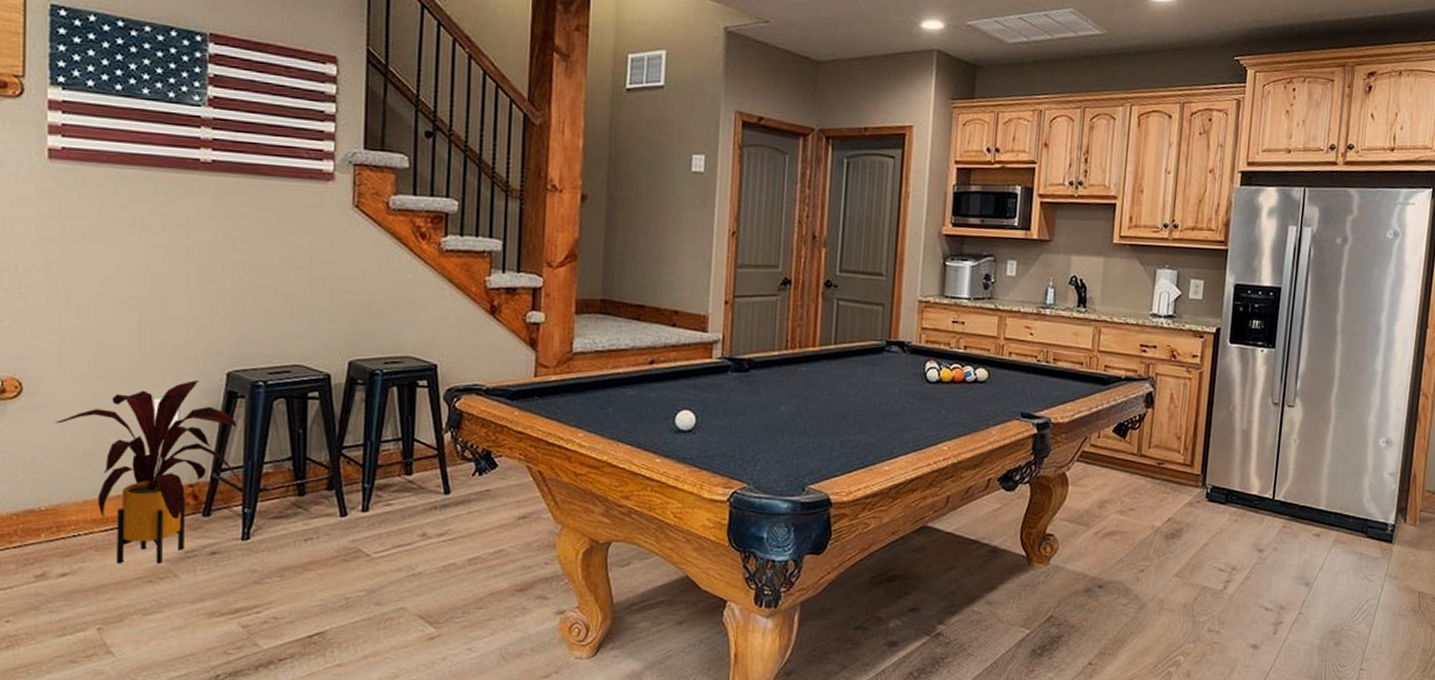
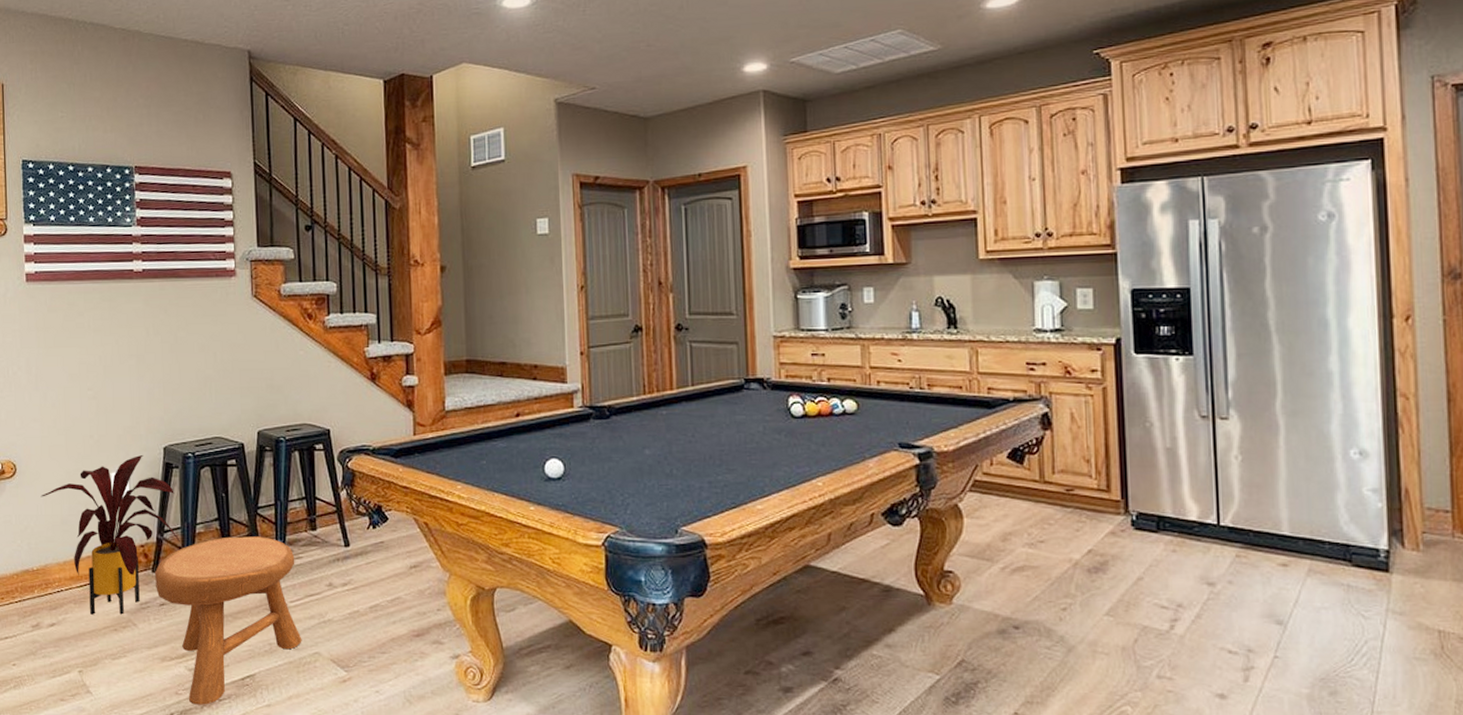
stool: none [205,478,386,666] -> present [154,536,302,705]

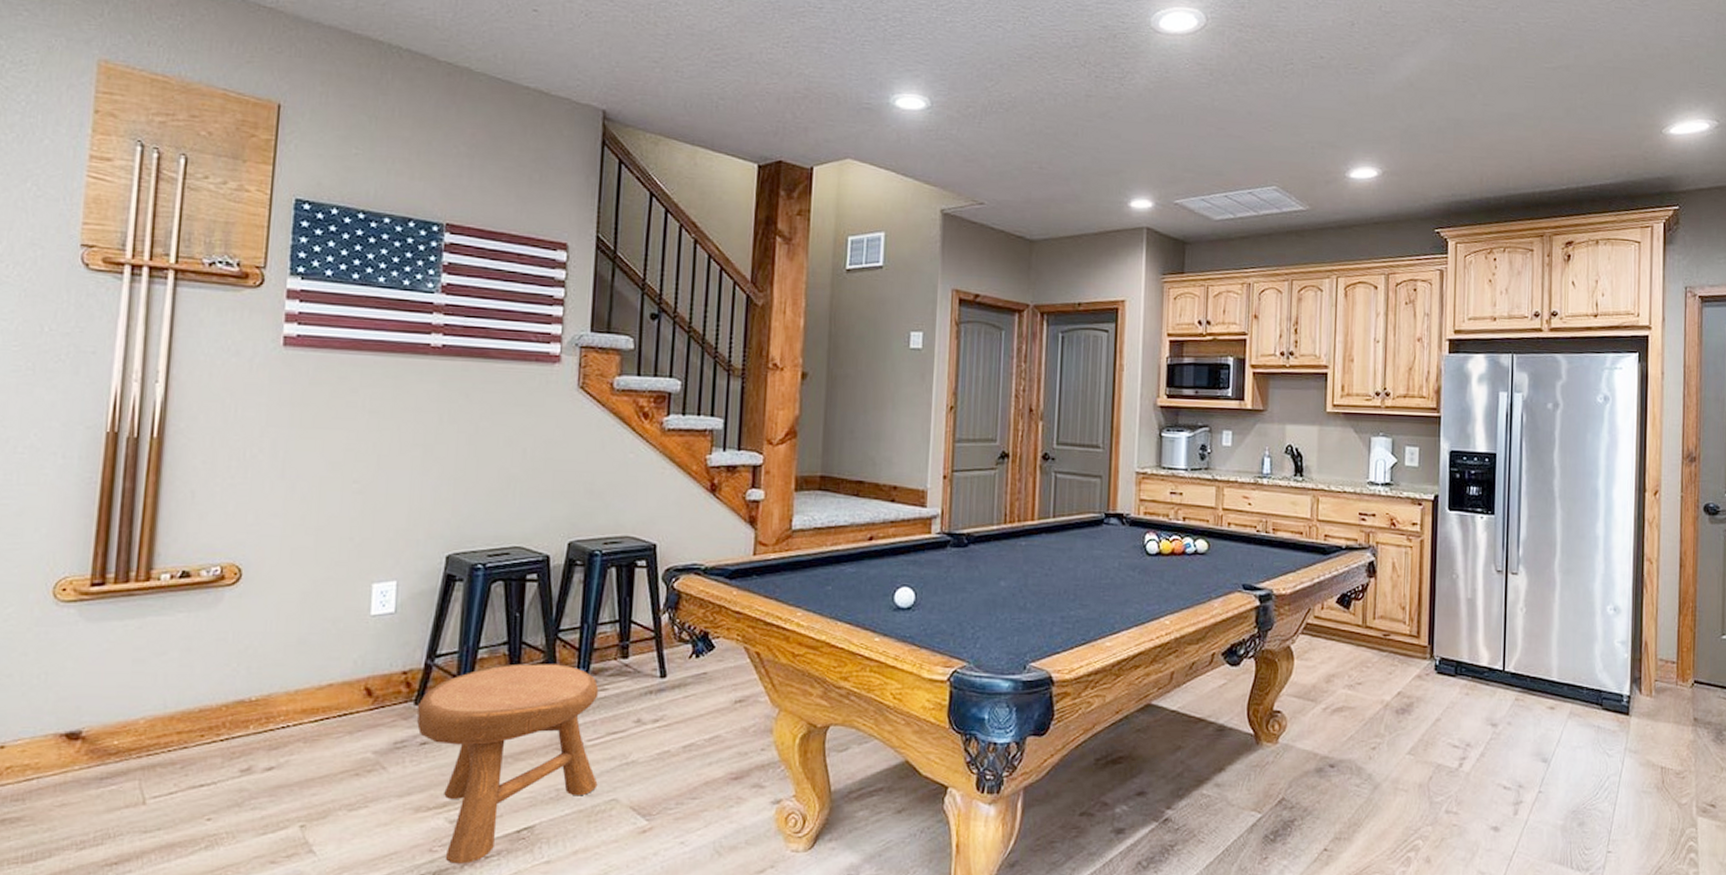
house plant: present [40,455,180,615] -> none [272,564,456,756]

